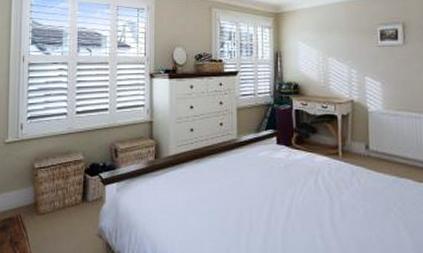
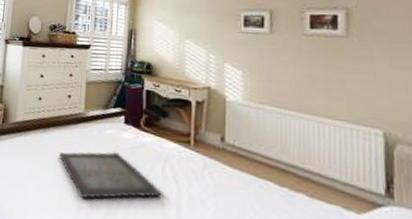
serving tray: none [216,172,316,221] -> present [59,151,162,199]

